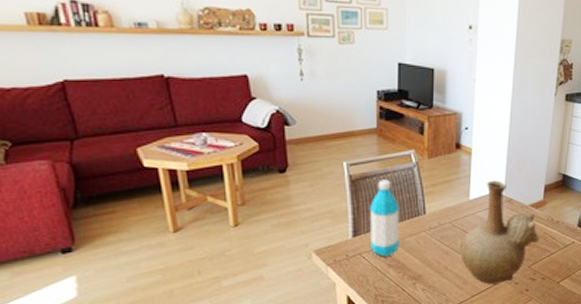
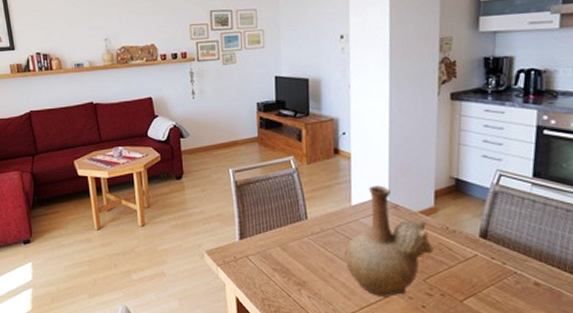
water bottle: present [369,179,400,258] -> none [253,185,283,261]

